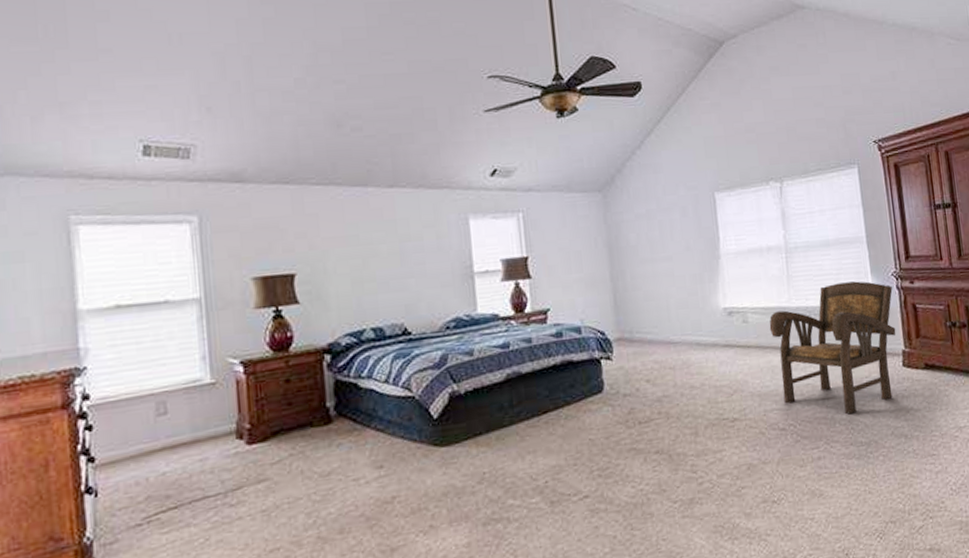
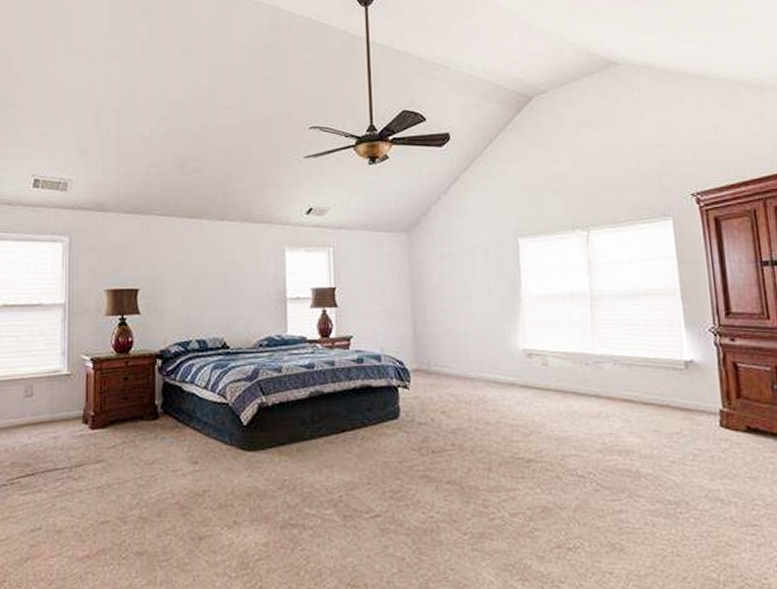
armchair: present [769,281,896,415] -> none [570,334,713,470]

